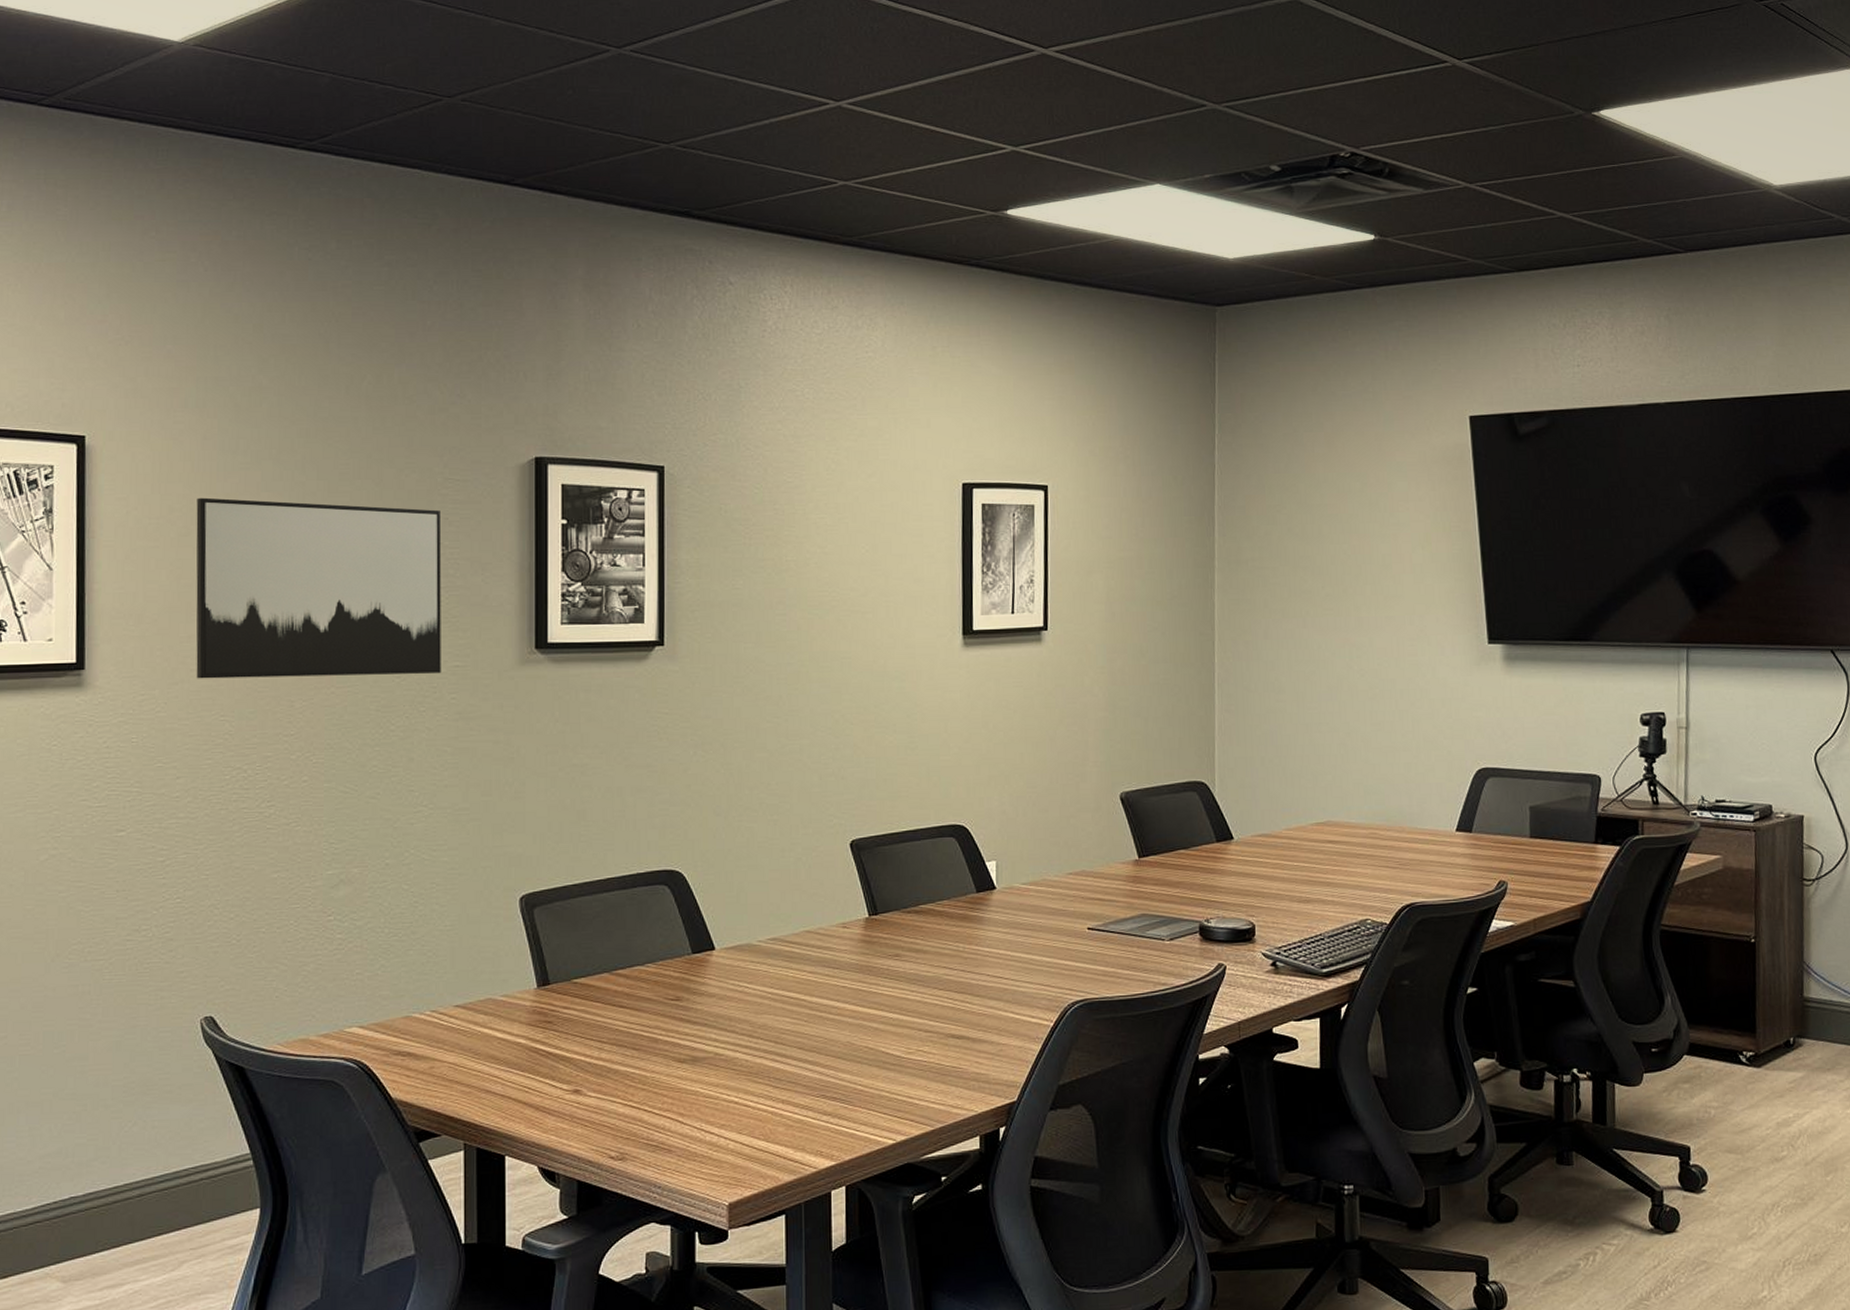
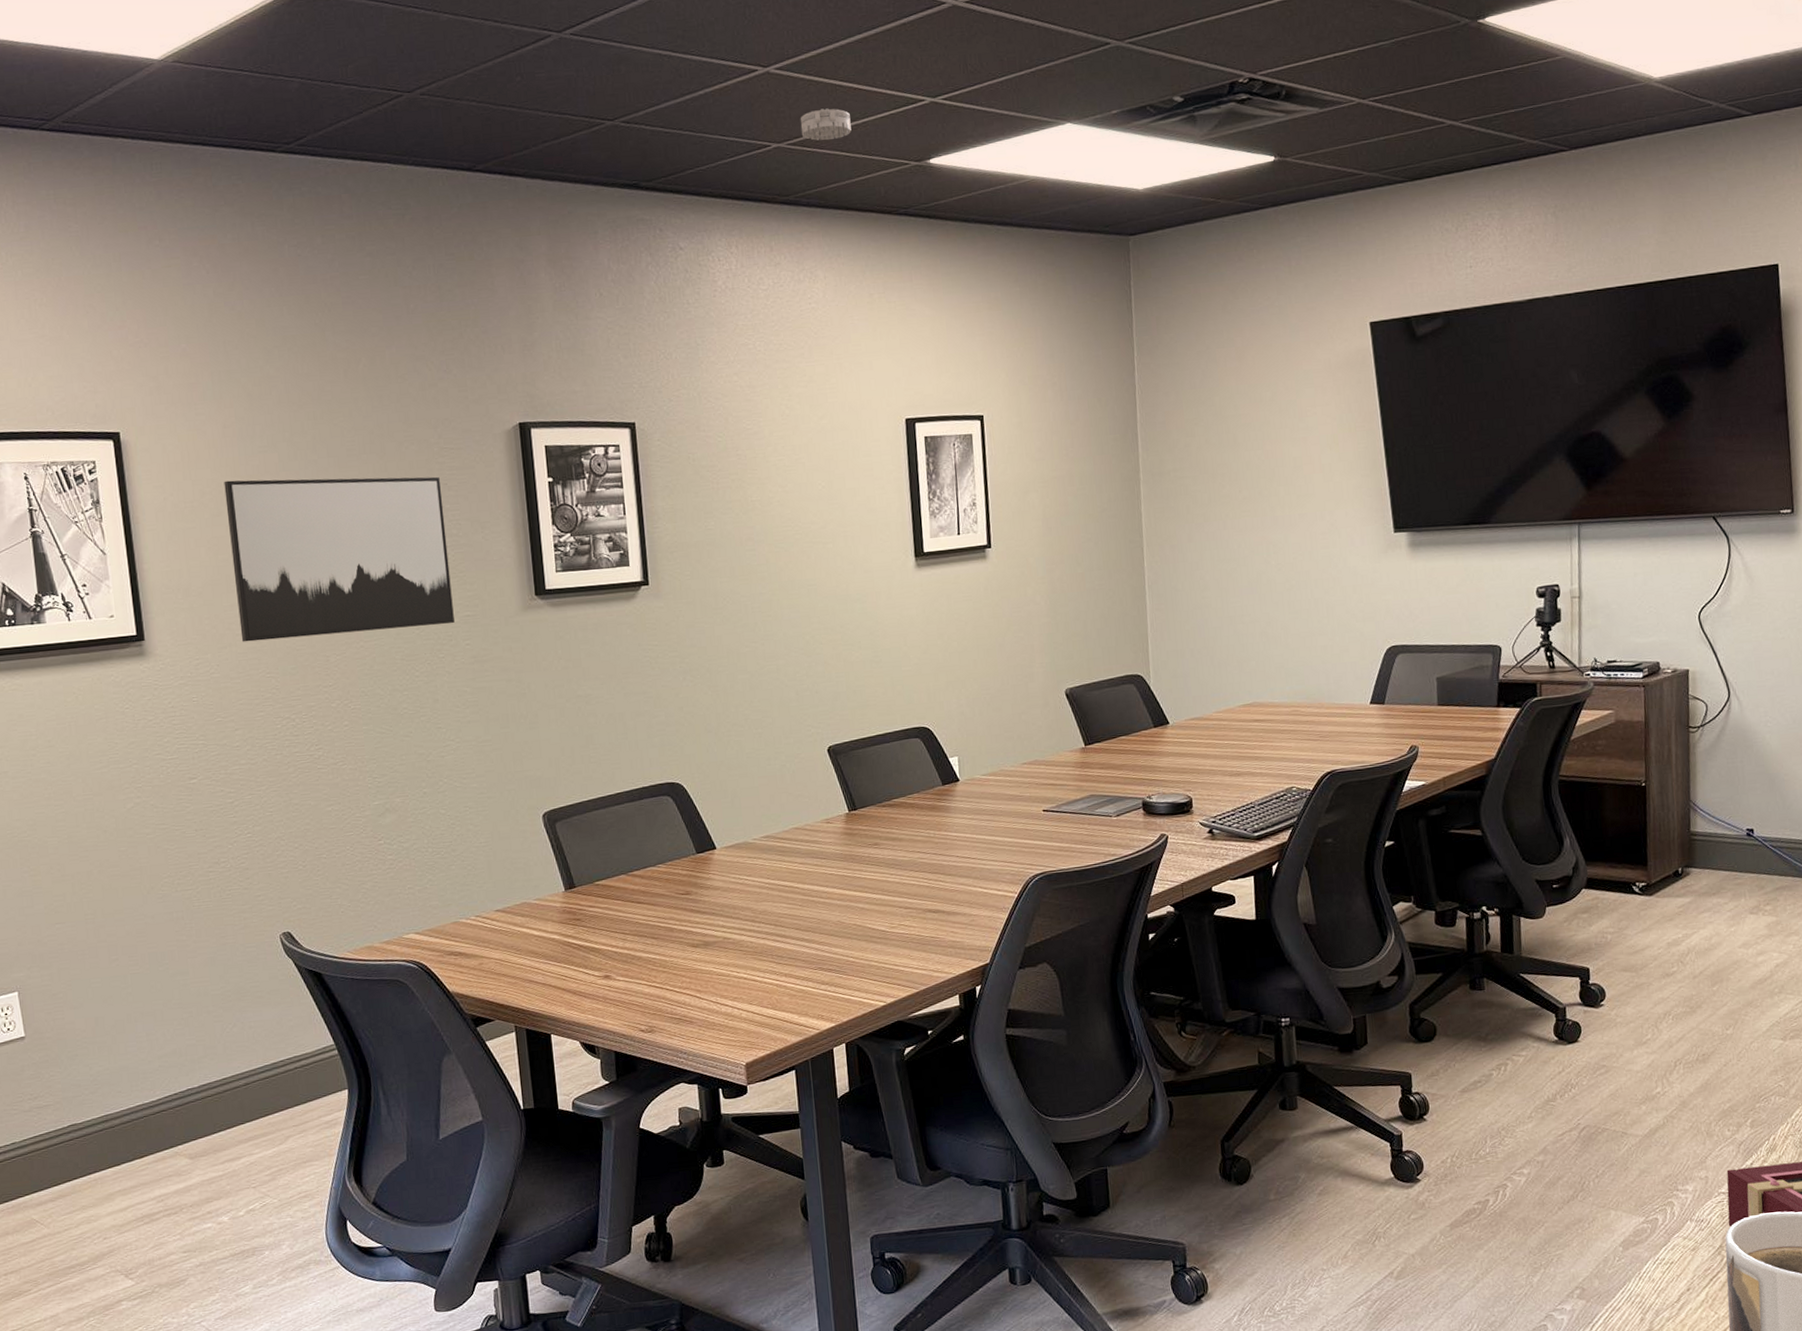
smoke detector: none [870,149,925,181] -> present [800,108,852,141]

